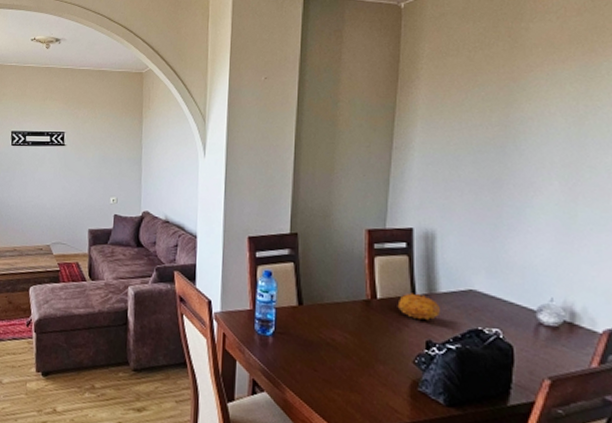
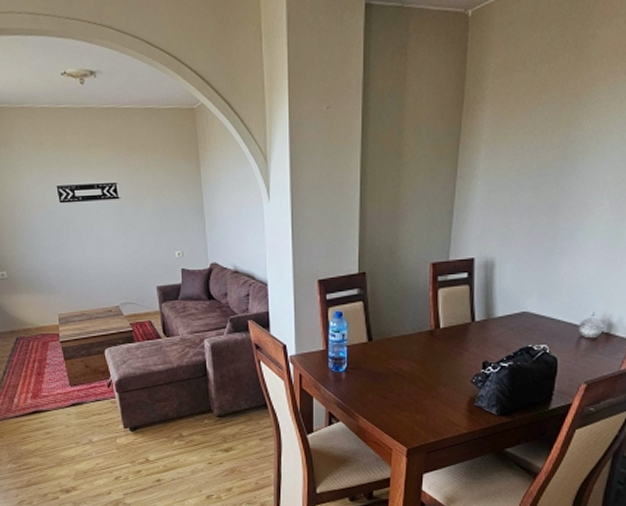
fruit: present [397,293,440,321] -> none [458,320,496,344]

